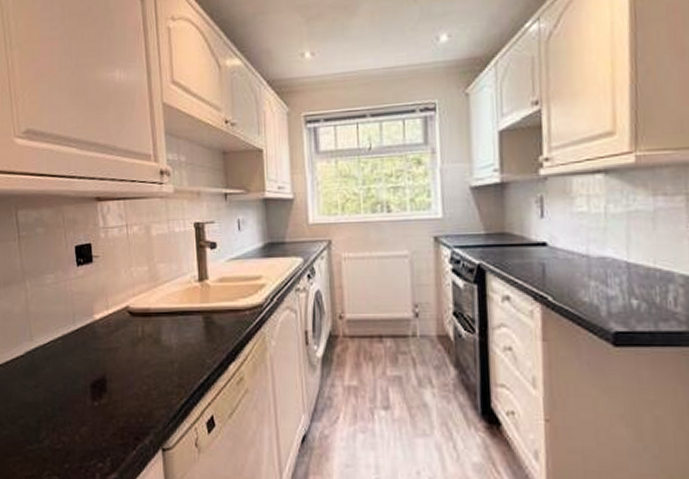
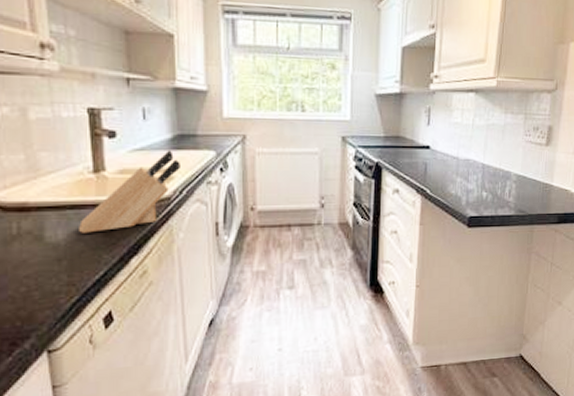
knife block: none [187,258,271,338] -> present [79,150,180,233]

